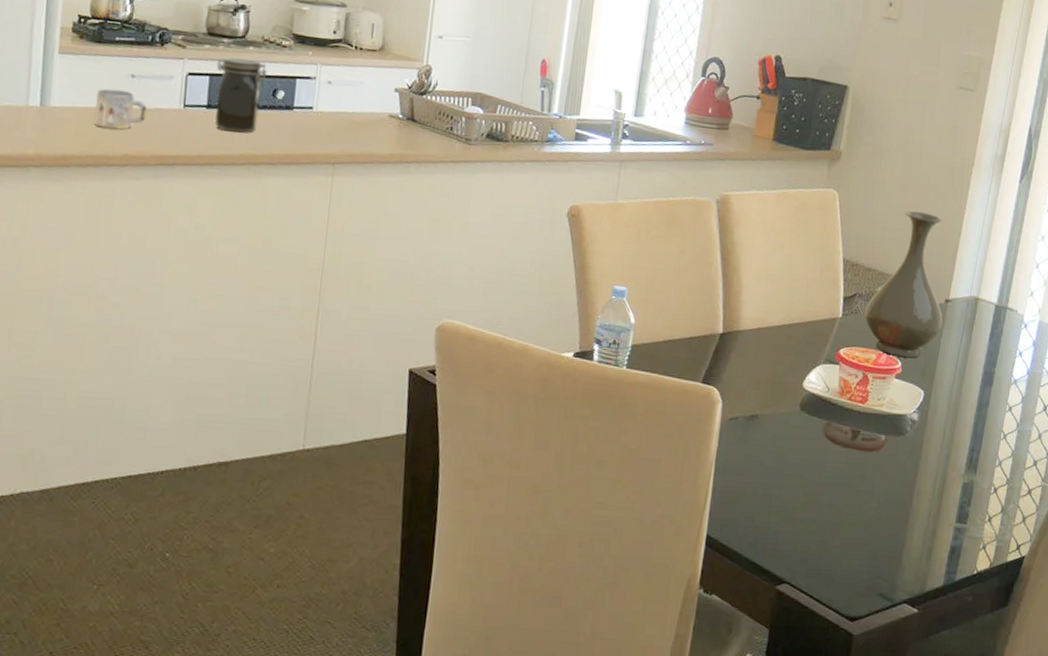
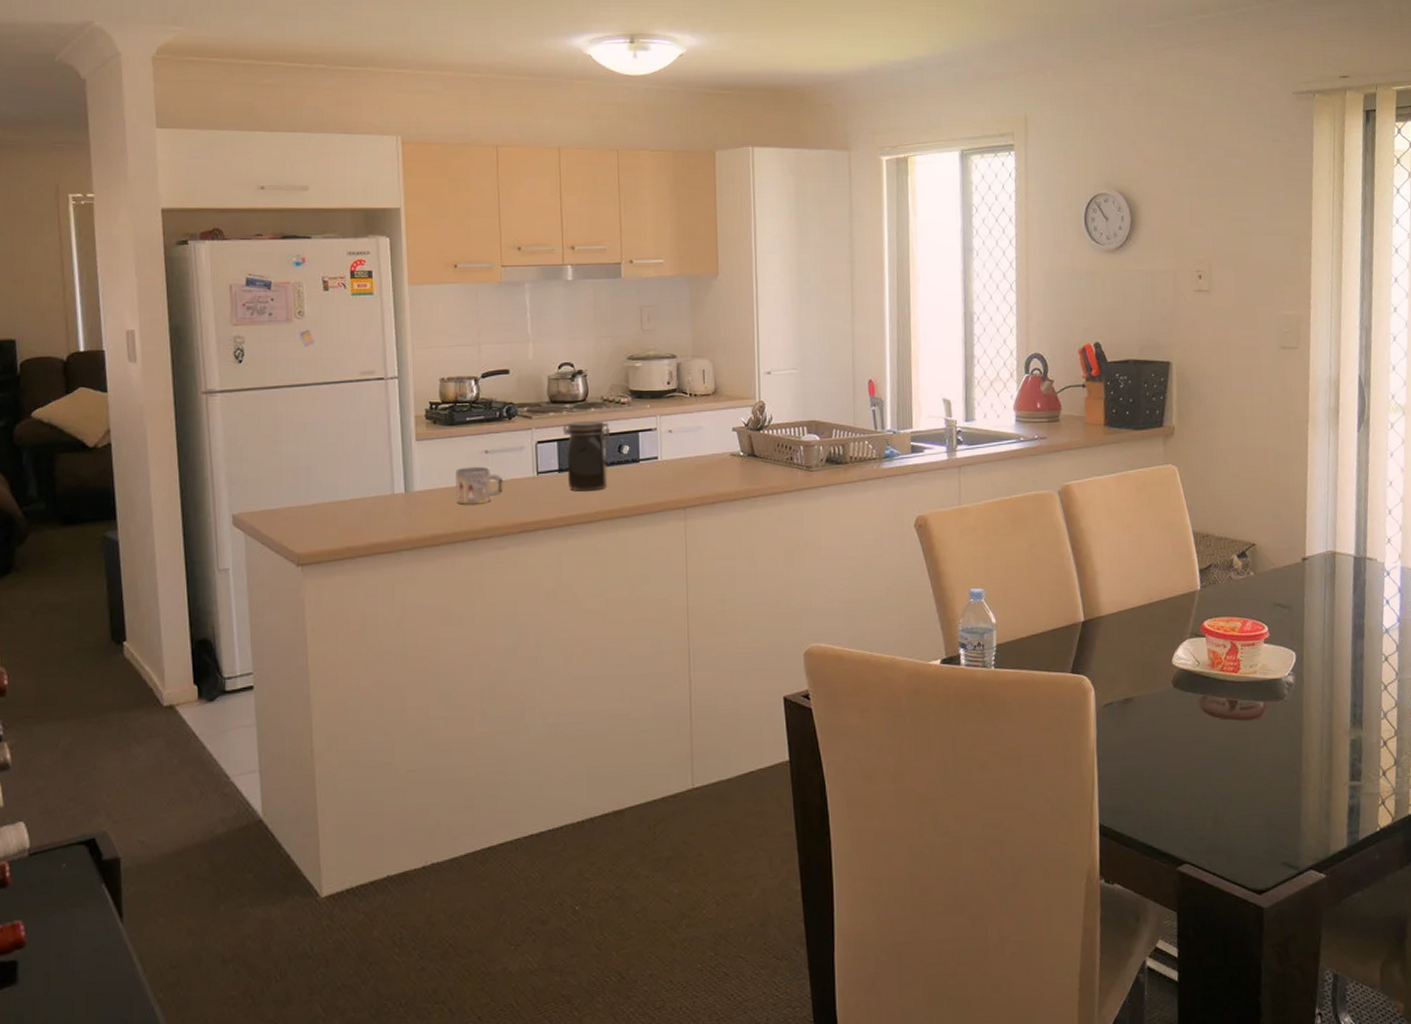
vase: present [865,210,943,359] -> none [1223,474,1303,622]

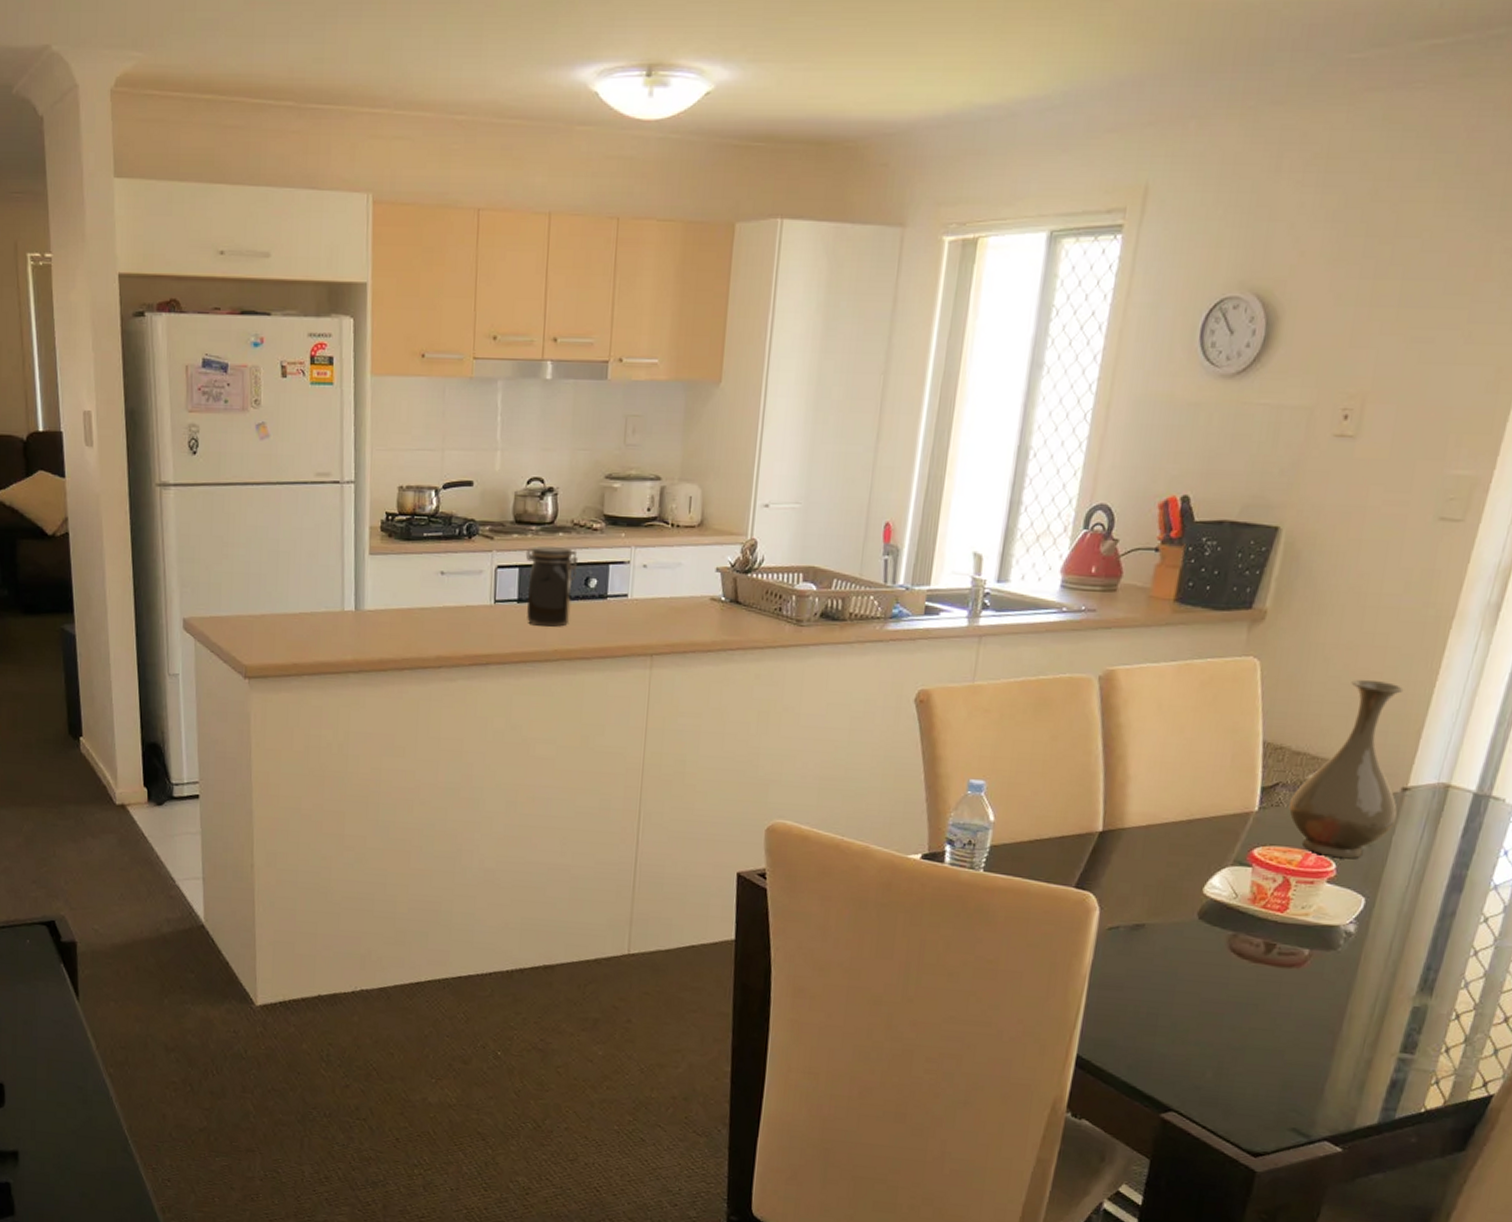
mug: present [456,466,504,505] -> none [407,588,459,631]
vase: none [1223,474,1303,622] -> present [1289,679,1404,859]

